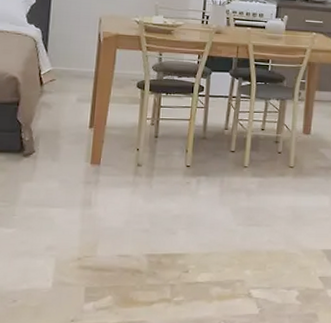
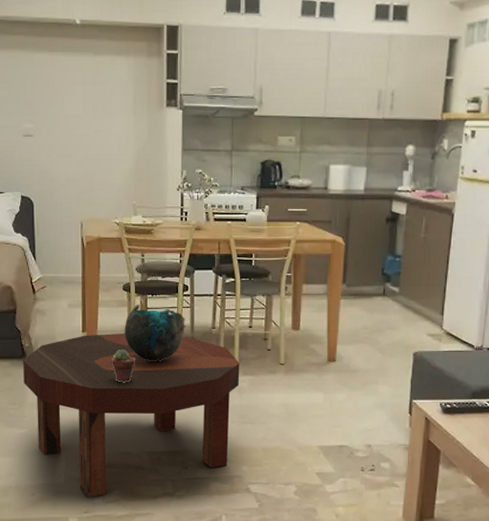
coffee table: none [18,130,250,304] -> present [23,334,240,497]
potted succulent: none [117,147,144,182] -> present [111,350,136,383]
decorative bowl: none [134,101,198,161] -> present [124,304,185,362]

